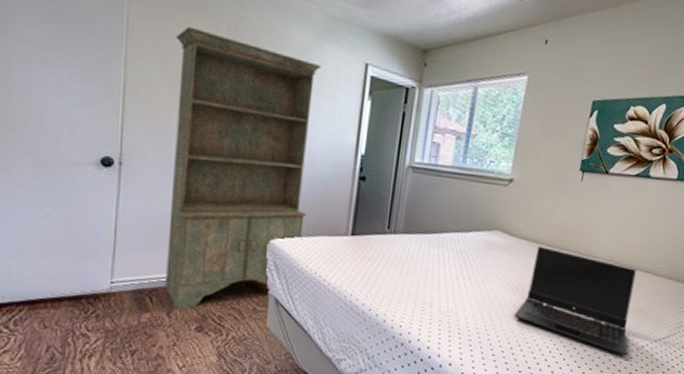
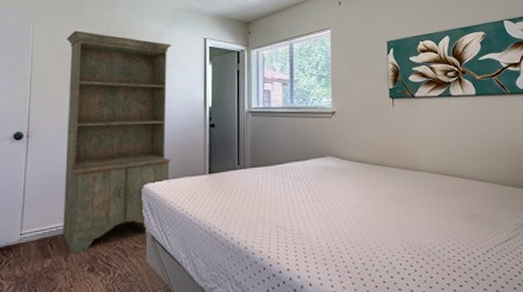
laptop computer: present [513,246,637,356] -> none [359,166,475,262]

